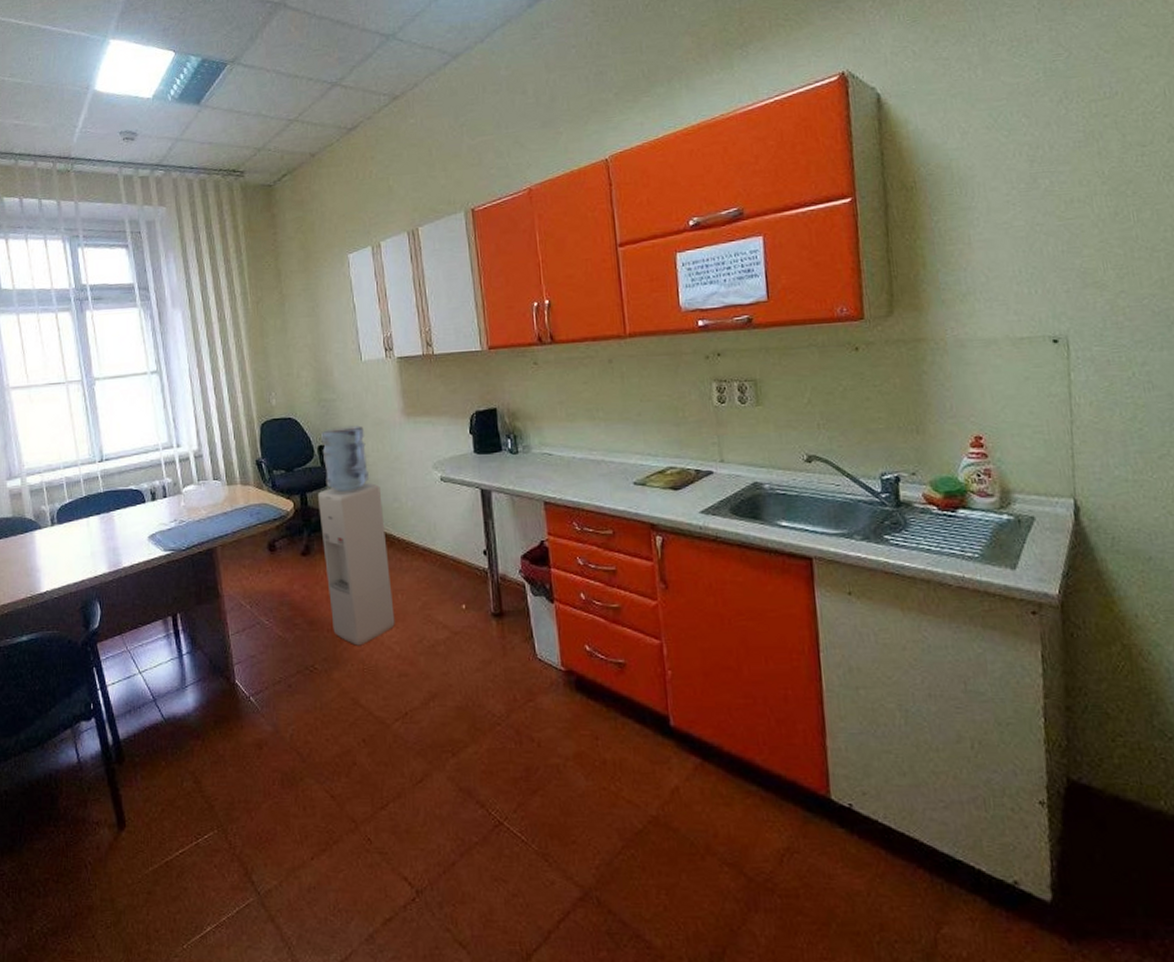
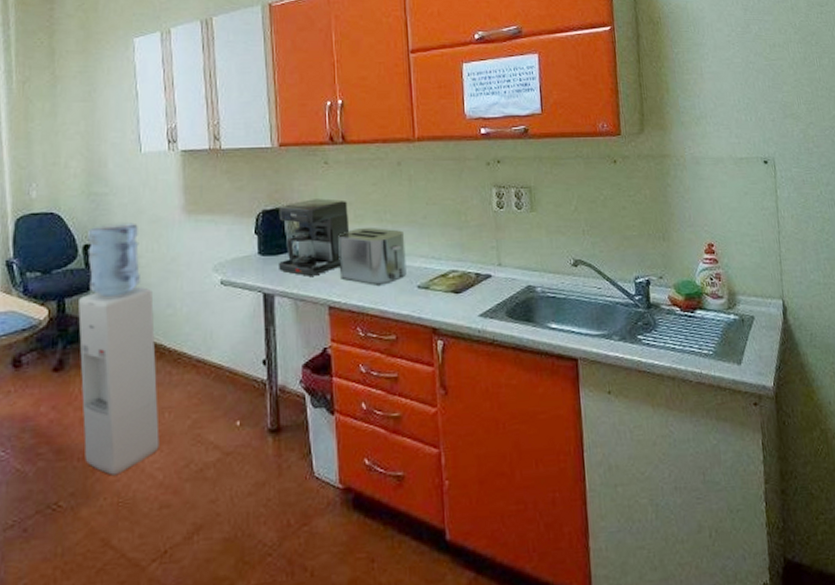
coffee maker: none [491,398,562,473] -> present [277,198,350,276]
toaster: none [549,425,622,483] -> present [337,227,407,287]

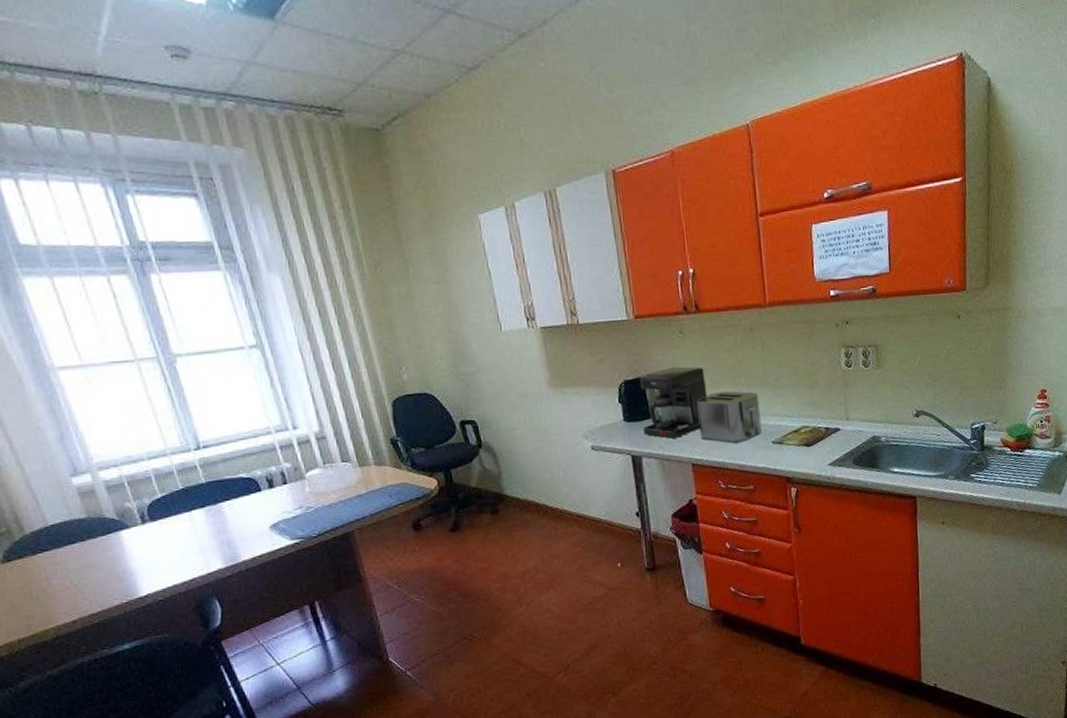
water cooler: present [78,221,160,476] -> none [461,397,553,612]

